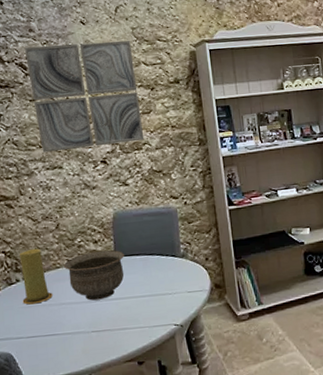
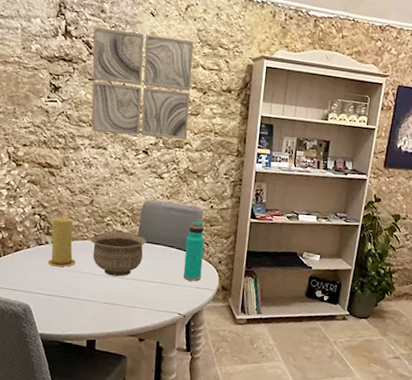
water bottle: none [165,220,190,287] -> present [183,221,205,281]

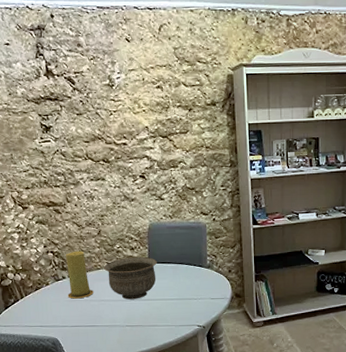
wall art: present [91,27,194,140] -> none [73,60,180,165]
water bottle: present [183,221,205,281] -> none [194,234,214,293]

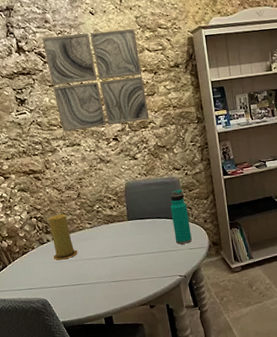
wall art: none [73,60,180,165] -> present [42,29,150,132]
bowl: present [103,256,158,300] -> none [85,214,137,257]
water bottle: none [194,234,214,293] -> present [170,188,192,245]

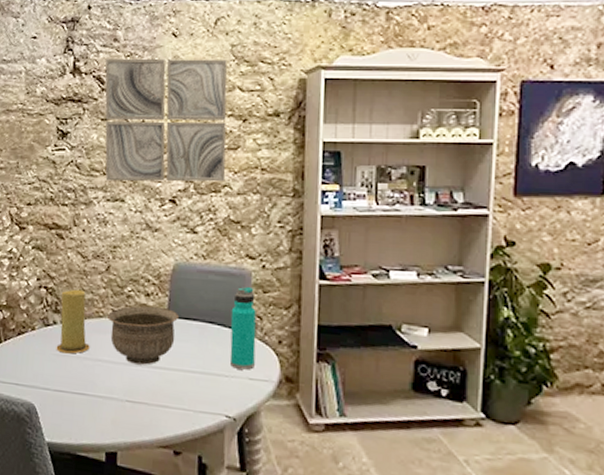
bowl: none [85,214,137,257] -> present [106,306,180,365]

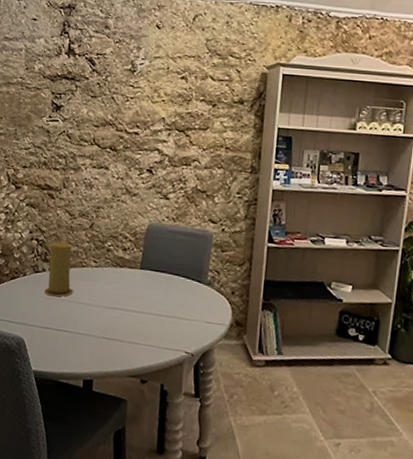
wall art: present [105,58,227,182] -> none [92,43,202,157]
bowl: present [106,306,180,365] -> none [88,258,151,309]
water bottle: present [230,286,257,370] -> none [191,245,215,315]

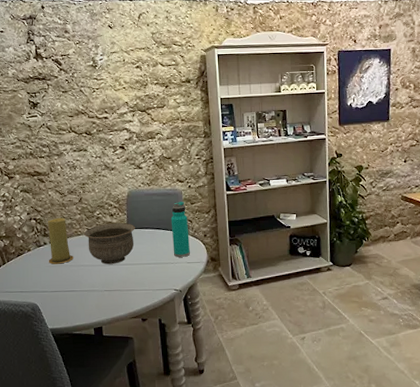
bowl: none [88,258,151,309] -> present [83,222,136,264]
water bottle: none [191,245,215,315] -> present [171,201,190,257]

